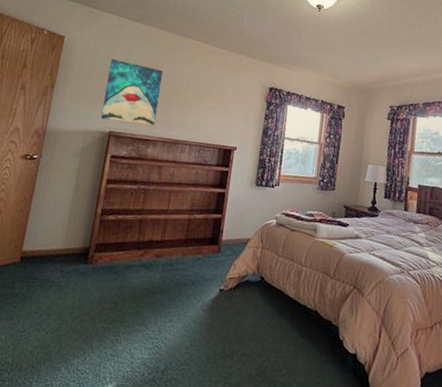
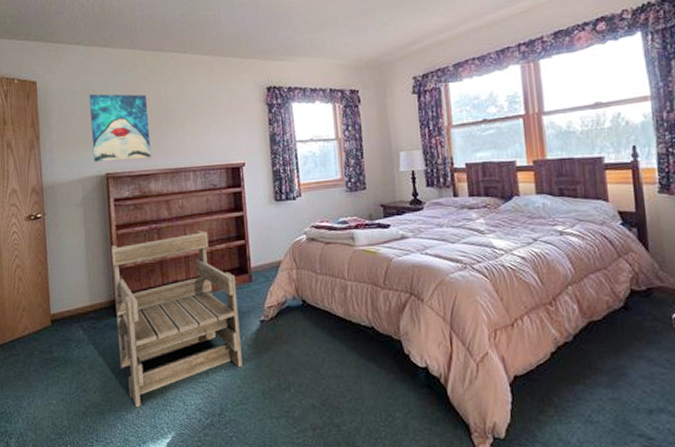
armchair: none [78,197,206,355] -> present [111,231,243,408]

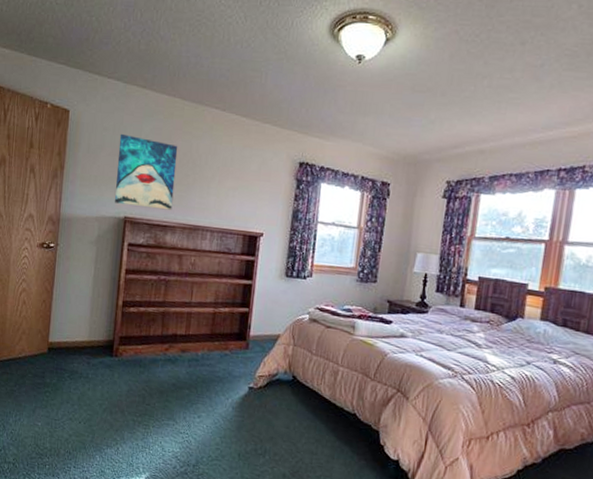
armchair: present [111,231,243,408] -> none [107,288,233,445]

